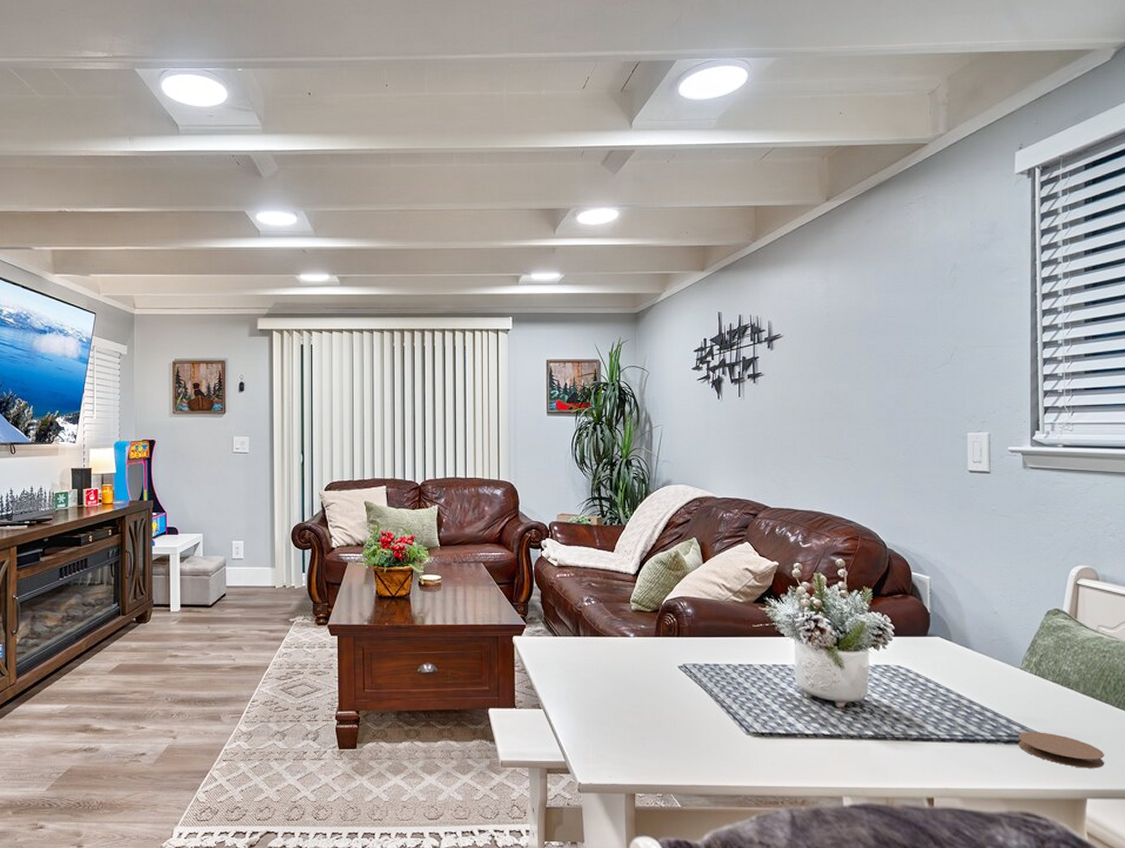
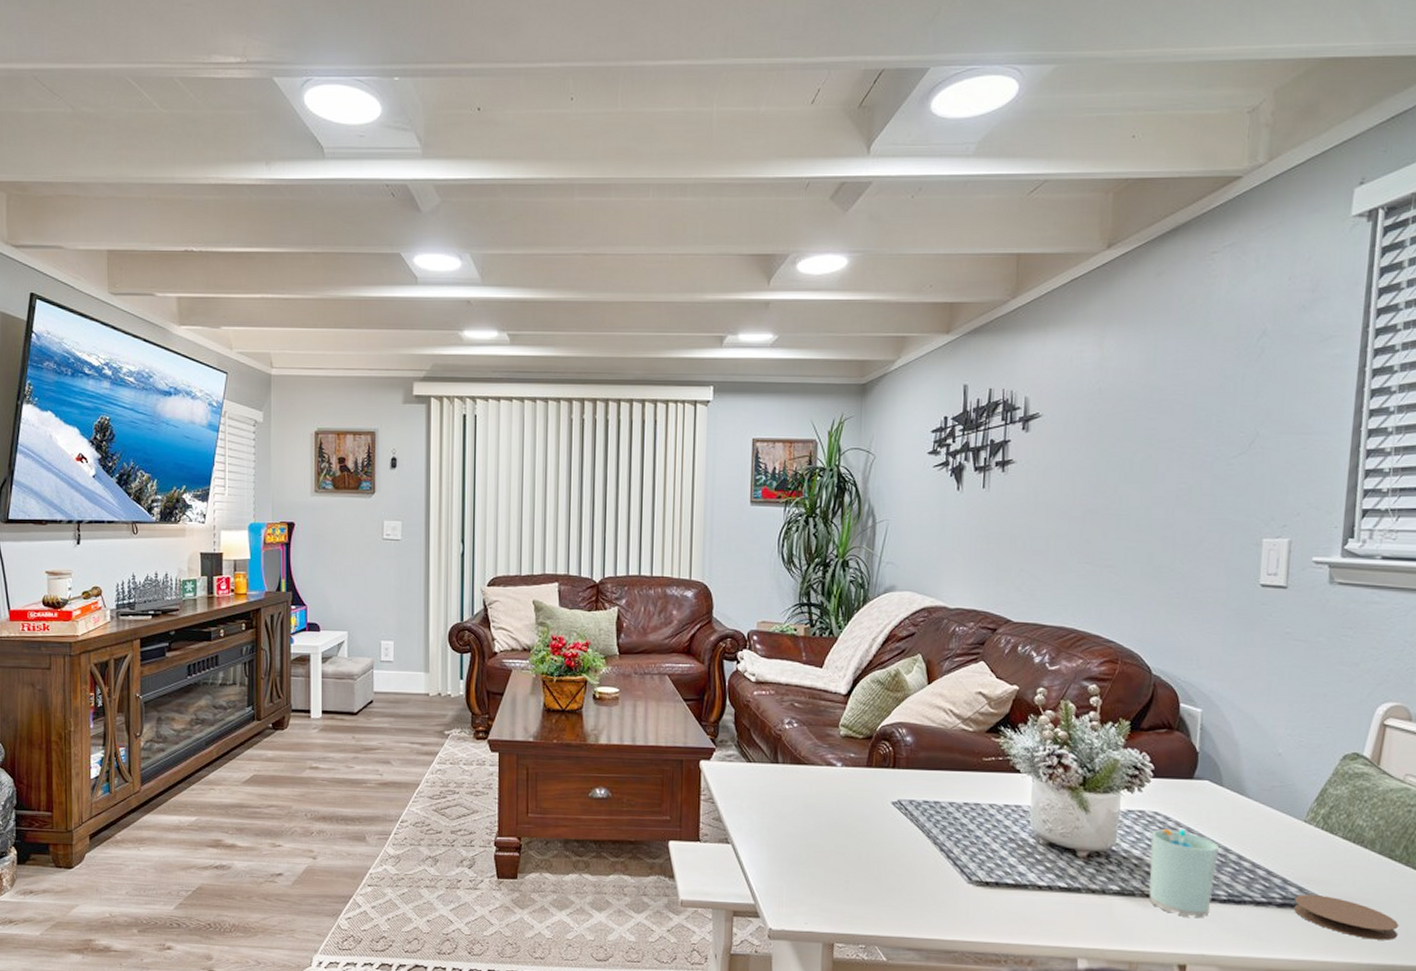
cup: none [896,679,952,757] -> present [1149,828,1219,919]

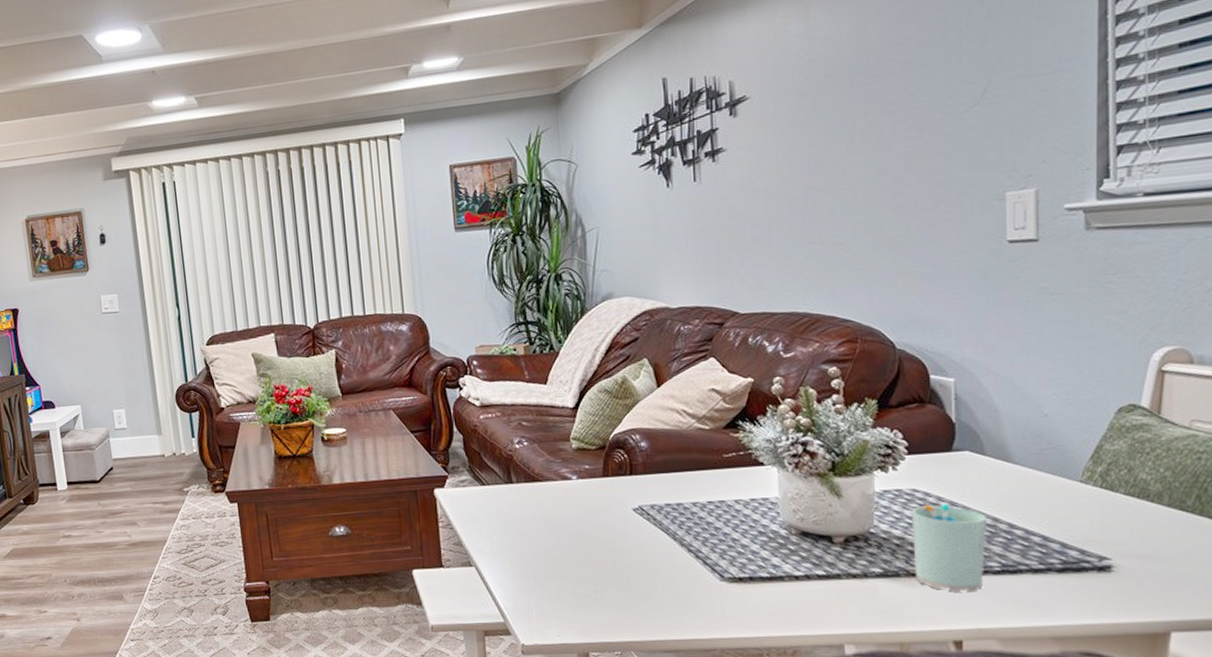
coaster: present [1294,895,1399,940] -> none [1076,556,1198,596]

